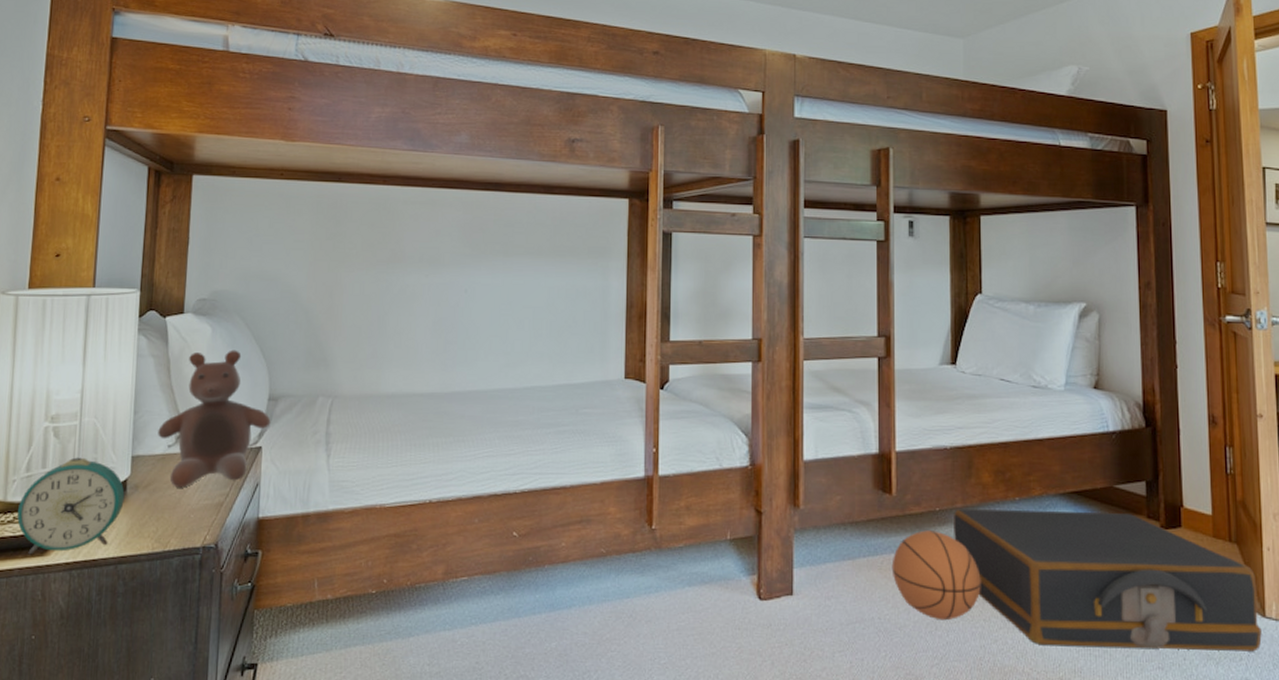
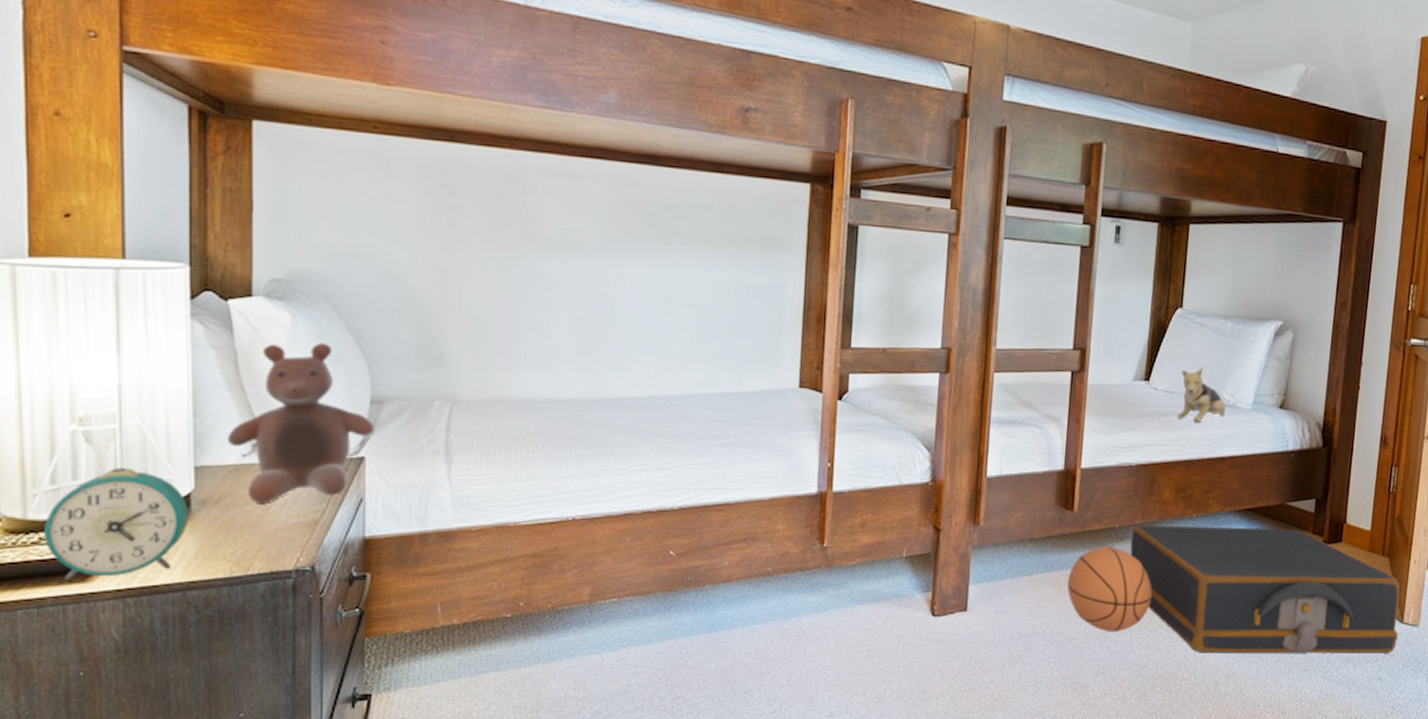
plush toy: none [987,350,1038,404] -> present [1176,368,1227,422]

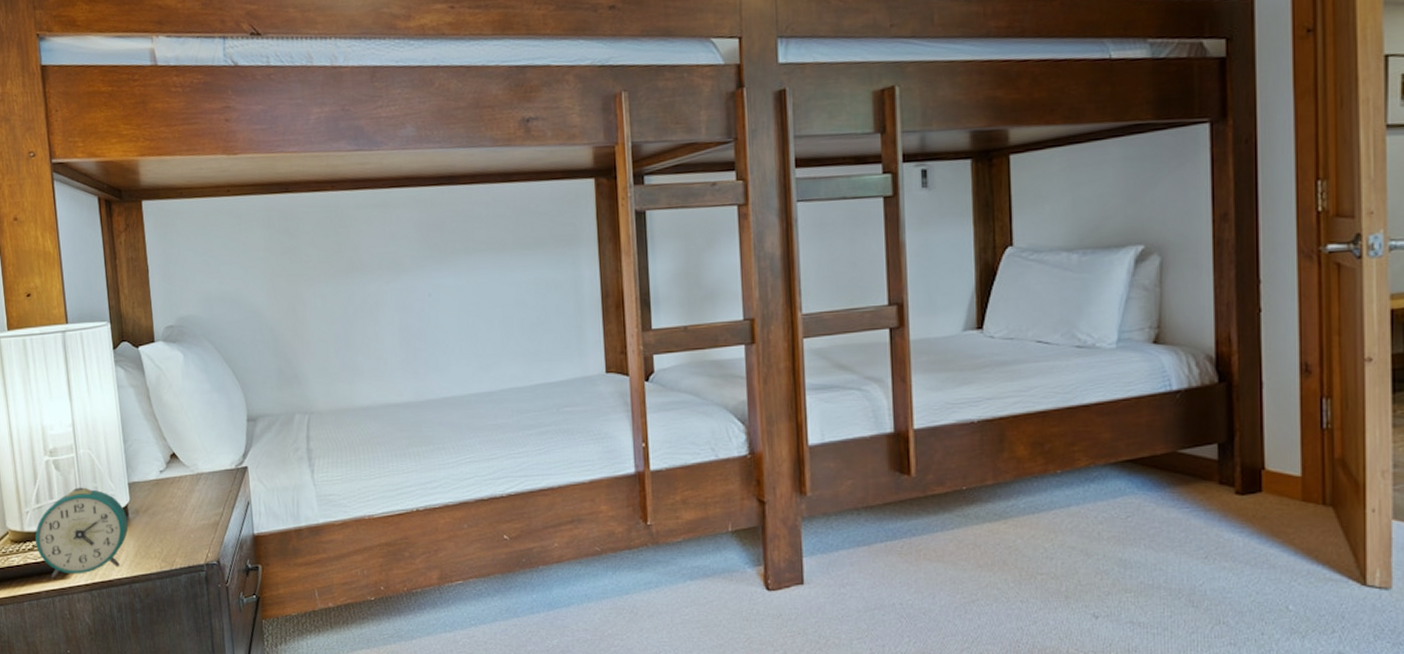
stuffed bear: present [228,342,375,504] -> none [148,374,253,510]
basketball: present [1067,546,1152,632] -> none [913,511,1017,604]
suitcase: present [1130,525,1400,654] -> none [983,480,1361,625]
plush toy: present [1176,368,1227,422] -> none [1021,308,1083,369]

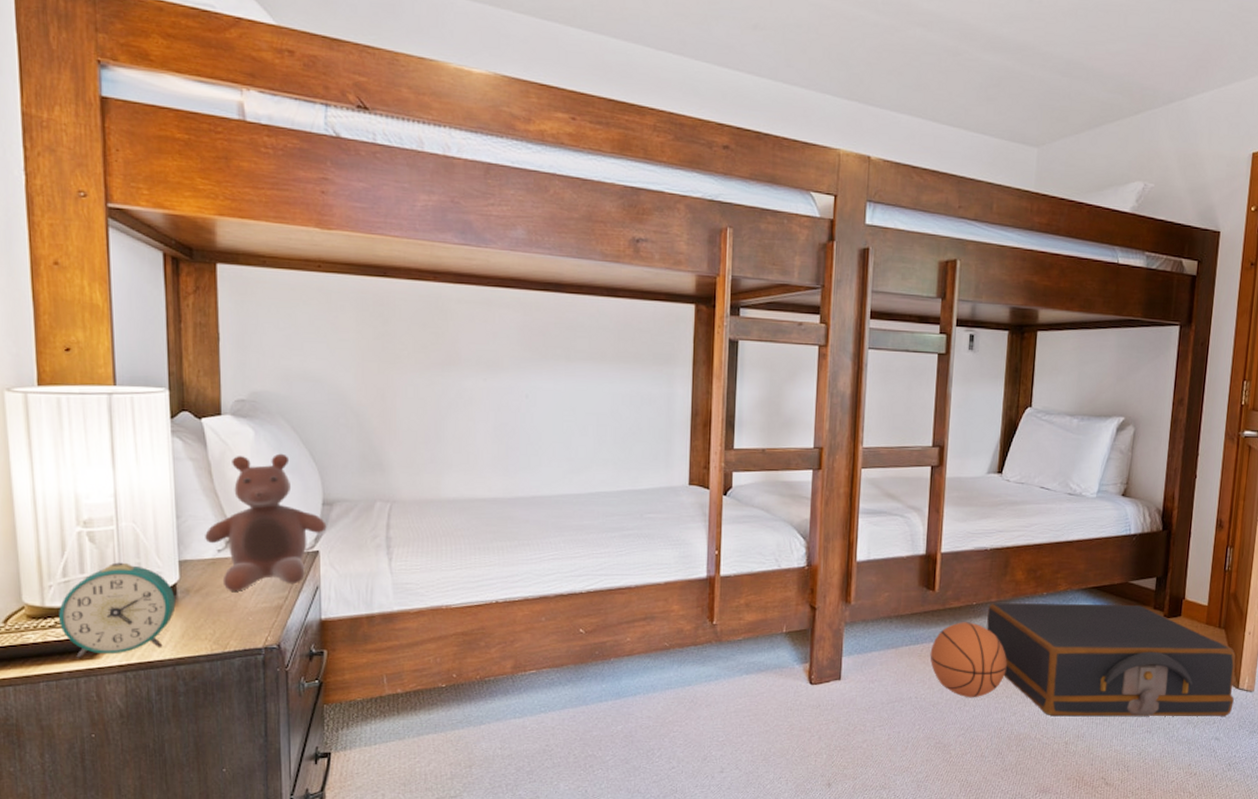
stuffed bear: none [148,374,253,510] -> present [205,453,327,591]
basketball: none [913,511,1017,604] -> present [930,622,1007,698]
suitcase: none [983,480,1361,625] -> present [987,603,1236,717]

